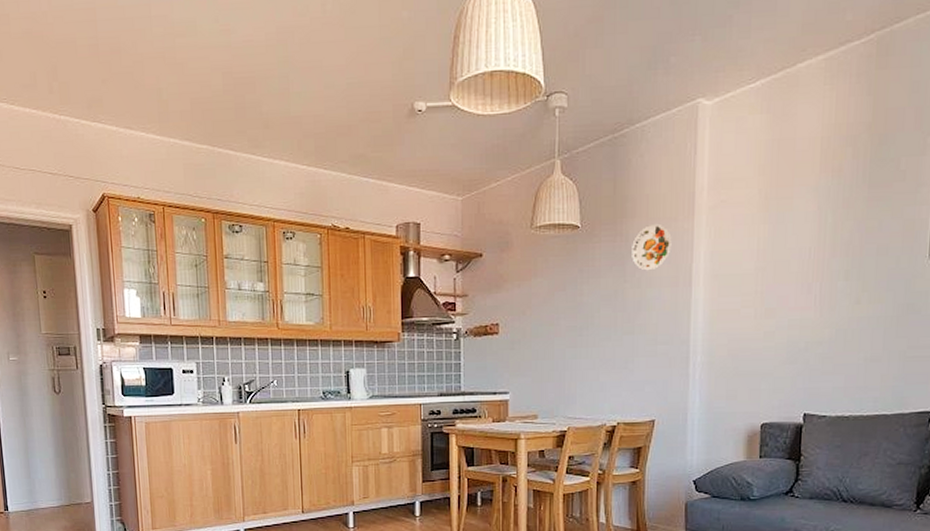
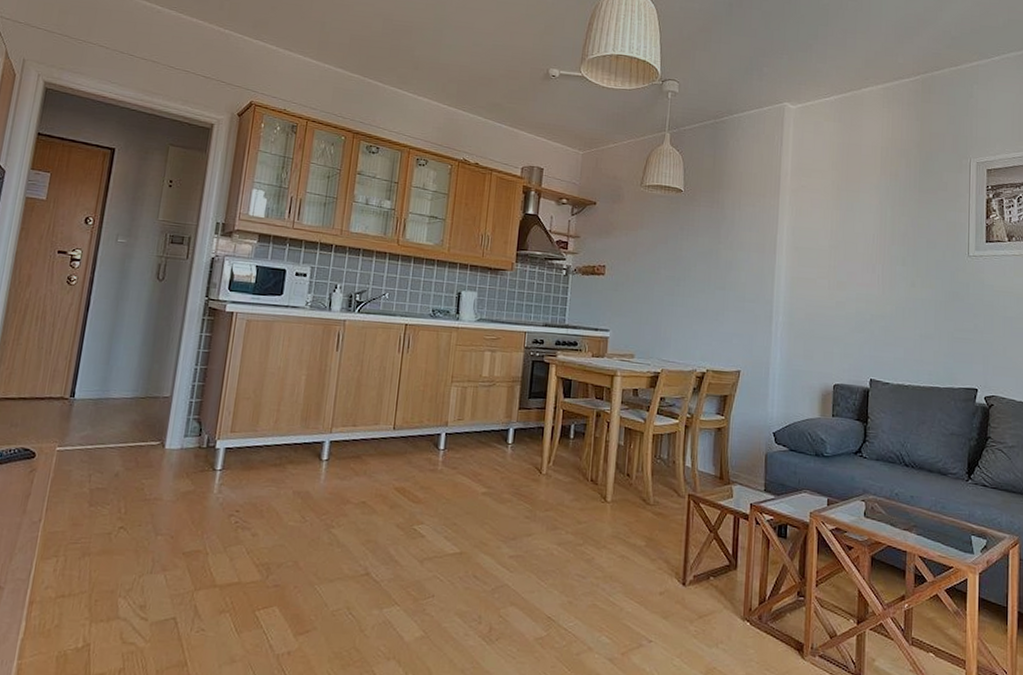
decorative plate: present [632,225,672,271] -> none [726,197,760,236]

